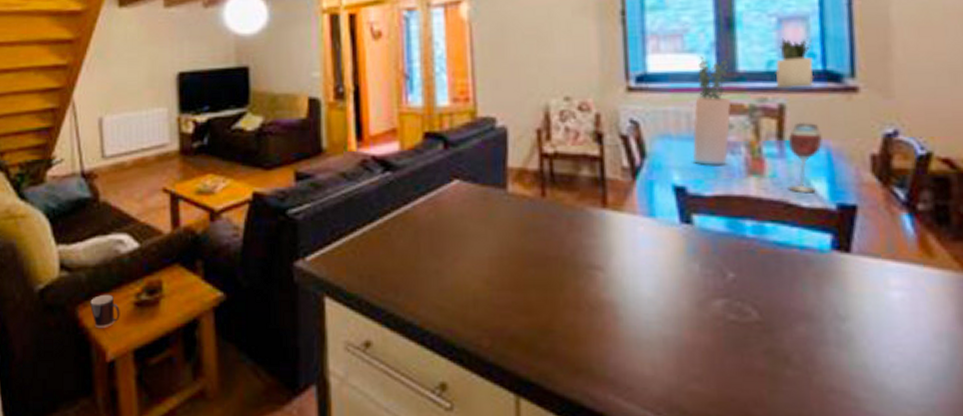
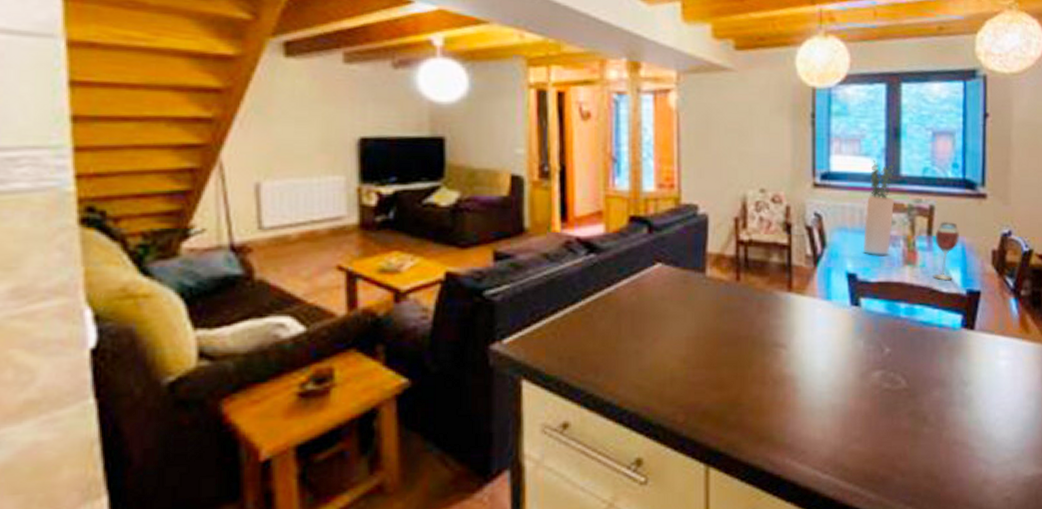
mug: present [89,294,120,329] -> none [237,384,279,425]
planter: present [774,37,816,90] -> none [927,149,958,194]

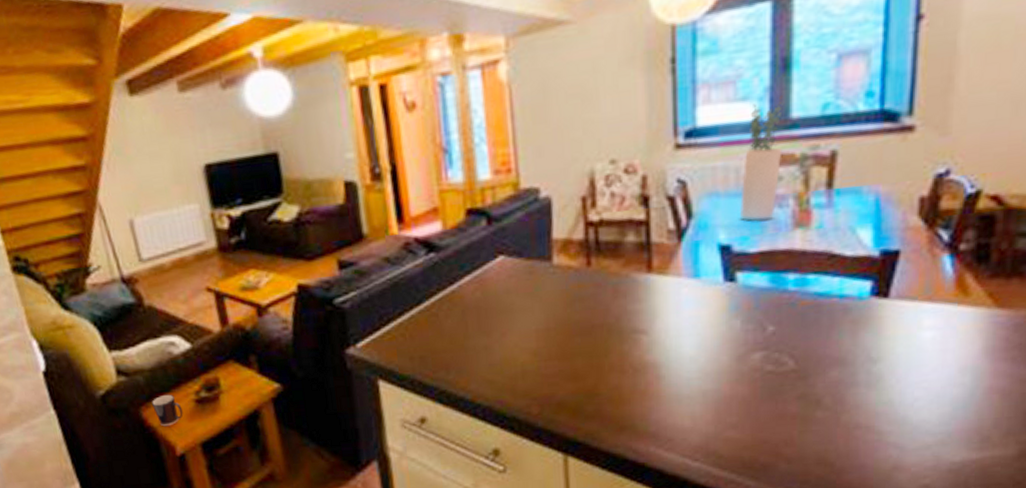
mug: none [237,384,279,425] -> present [151,394,183,427]
wineglass: present [933,221,959,281] -> none [833,167,872,243]

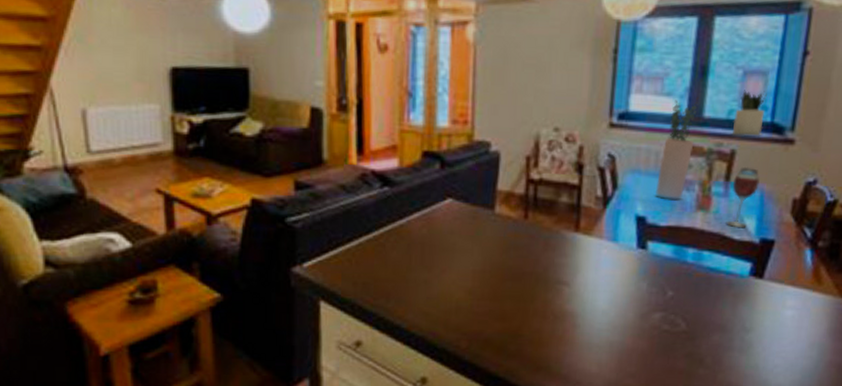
mug: present [151,394,183,427] -> none [79,291,113,325]
planter: none [828,73,872,135] -> present [730,90,767,138]
wineglass: none [833,167,872,243] -> present [725,166,760,228]

